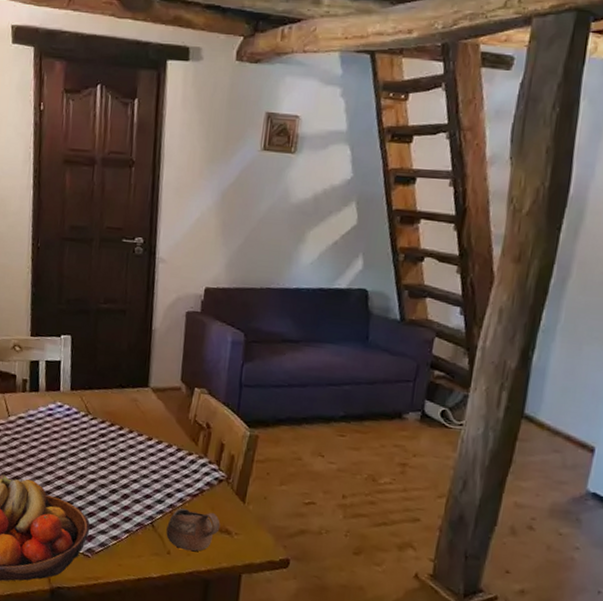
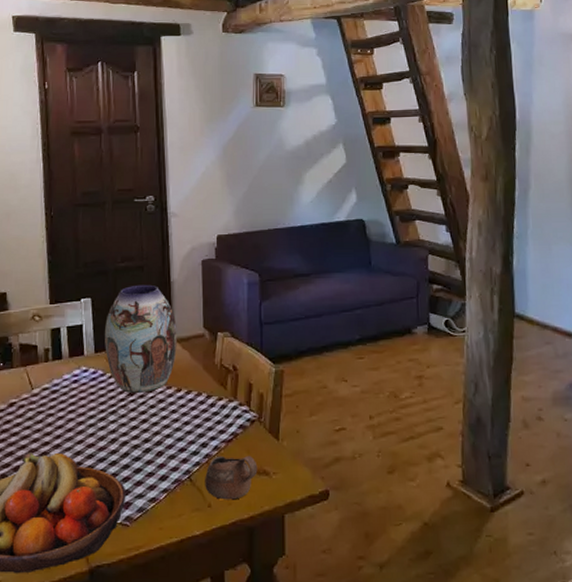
vase: none [81,328,154,437] -> present [105,284,177,393]

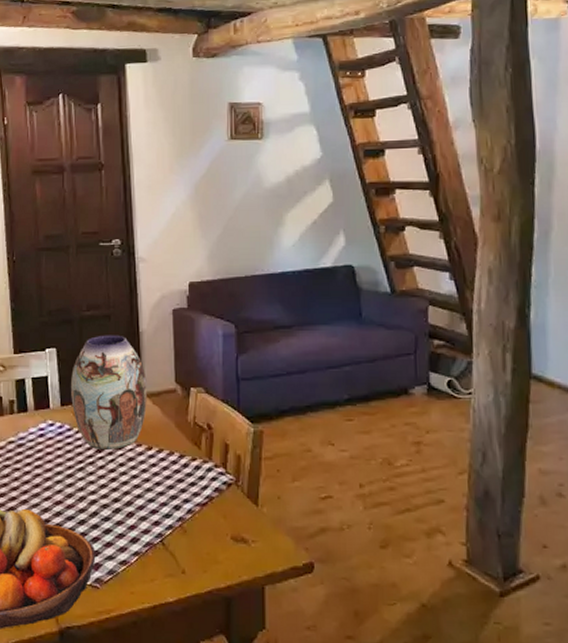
cup: present [205,455,258,500] -> none [178,519,235,567]

